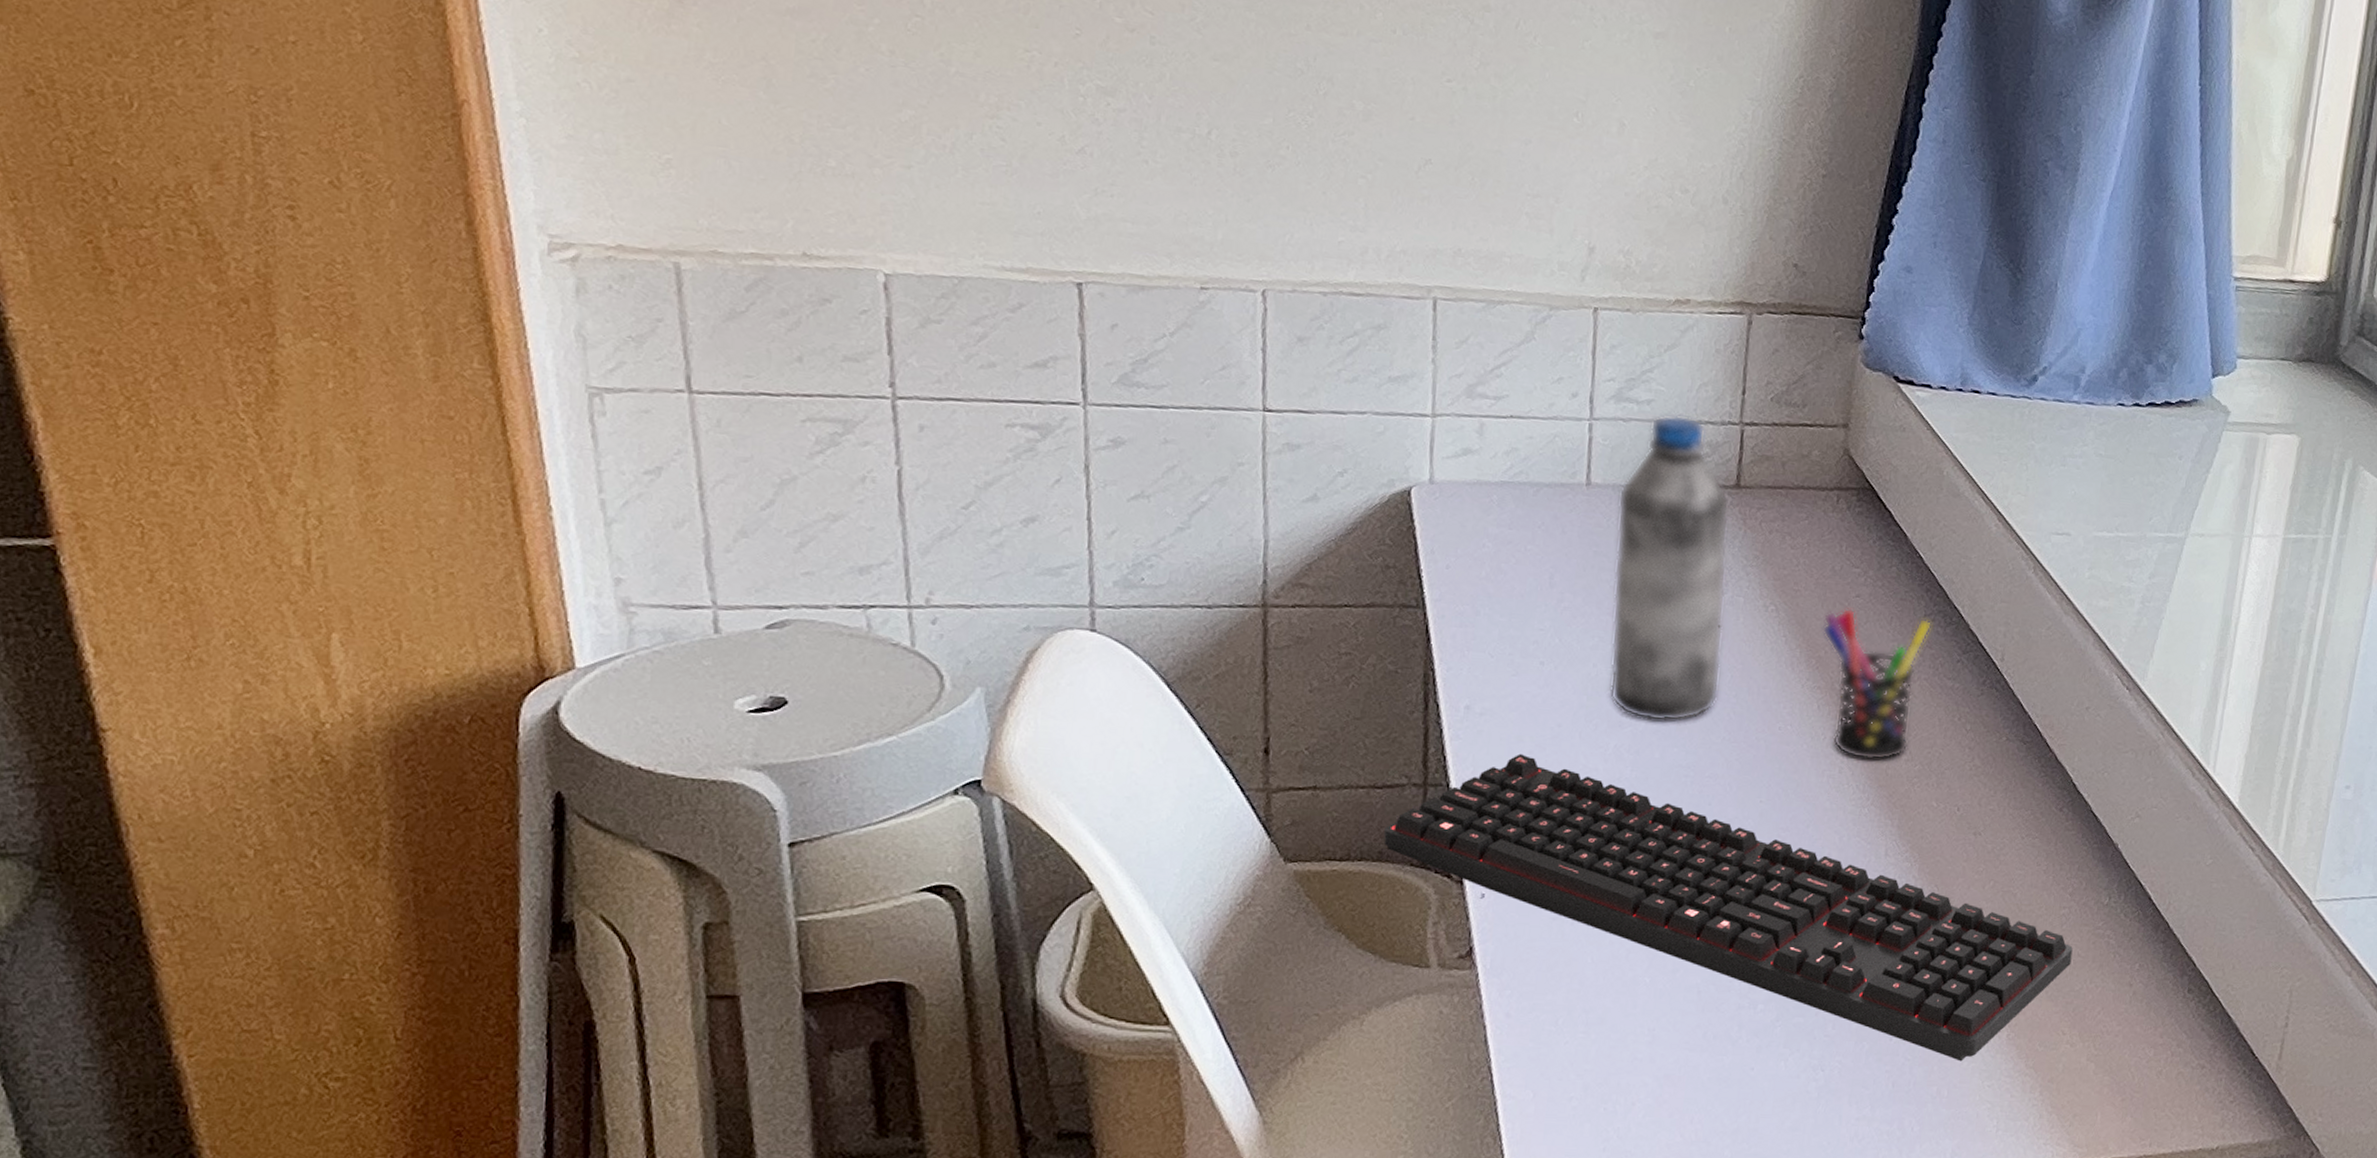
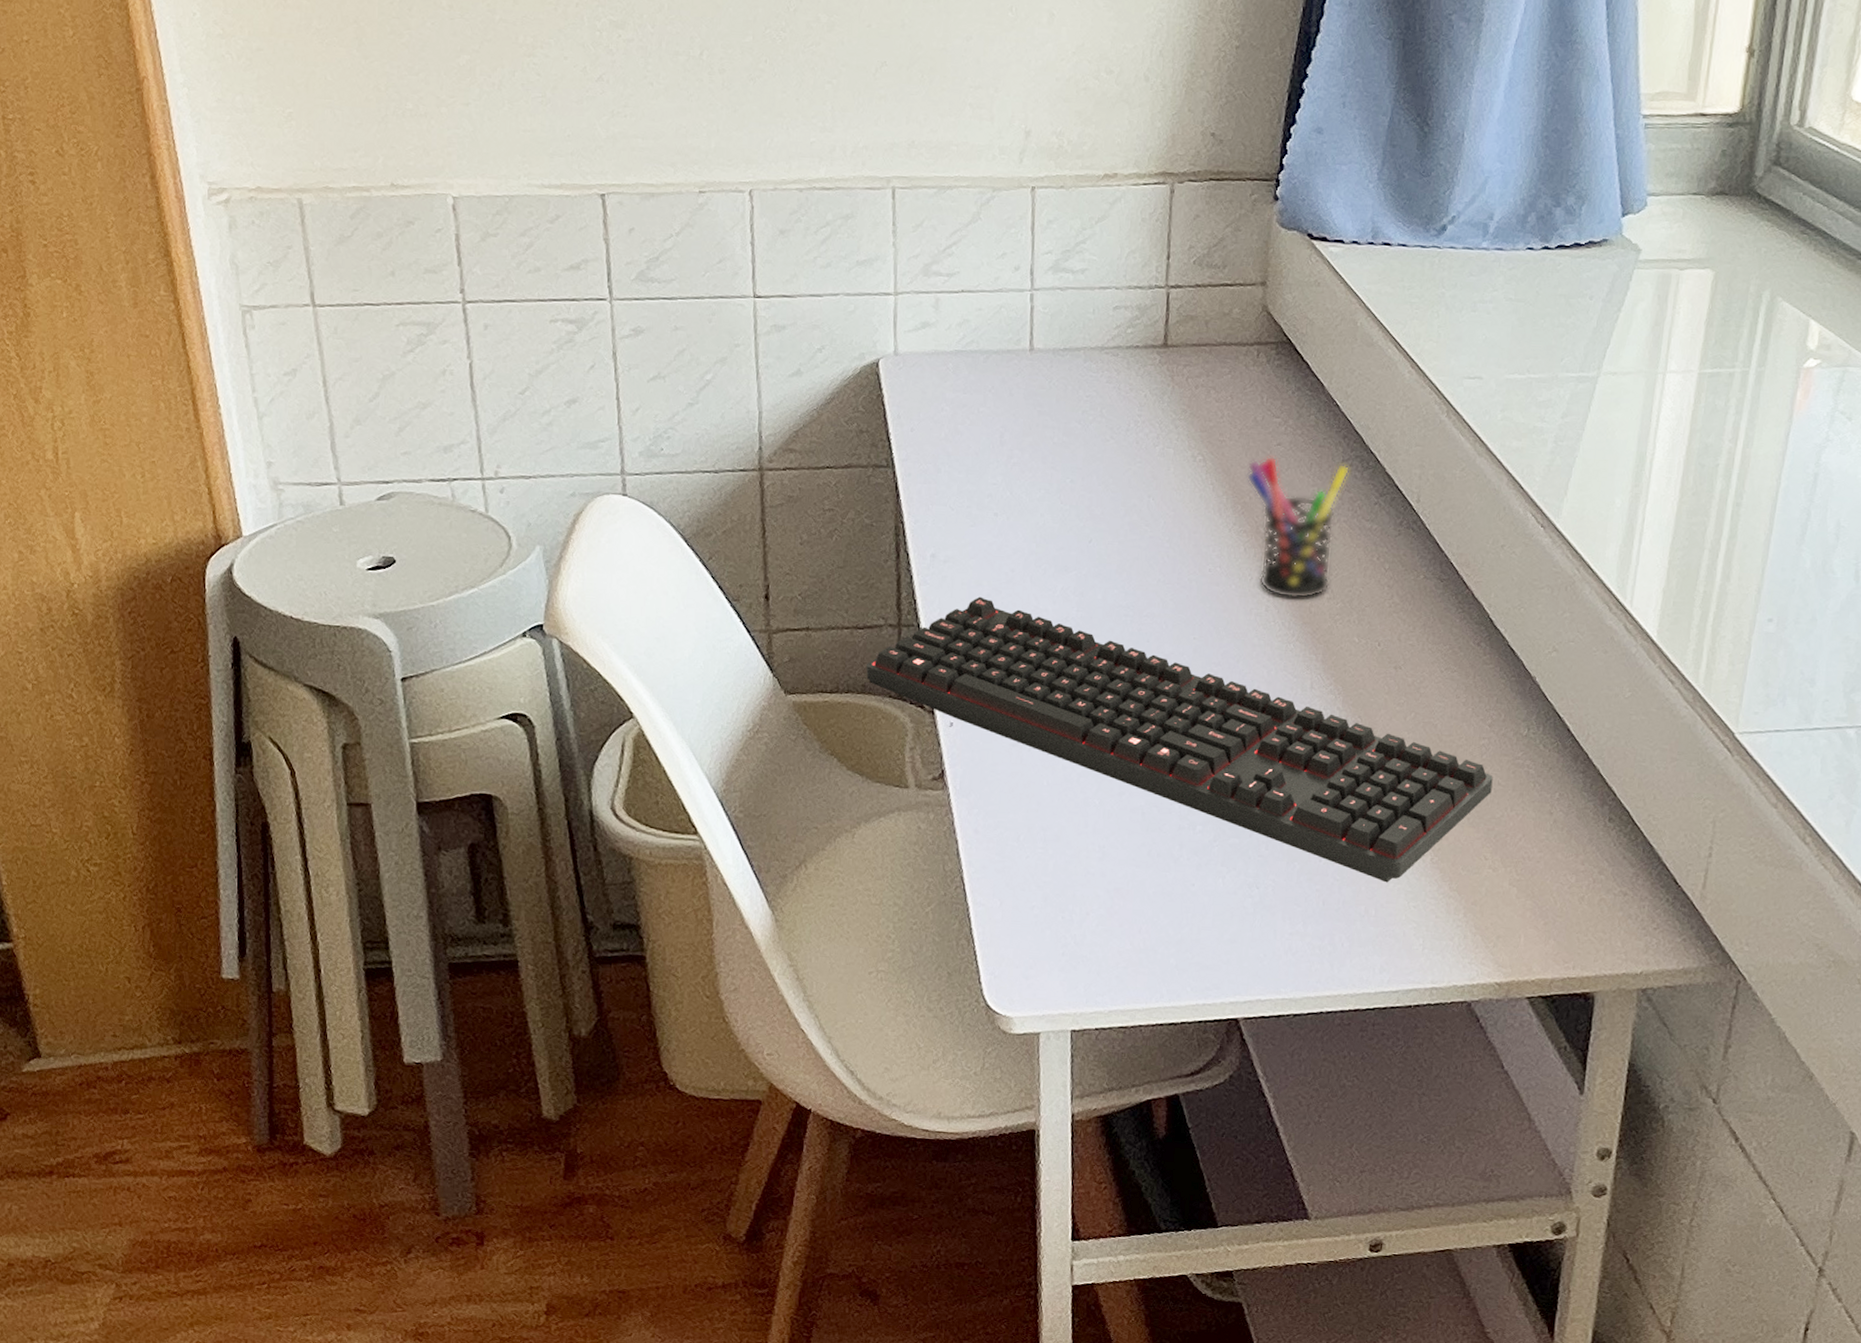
water bottle: present [1609,414,1730,722] -> none [1055,281,1159,566]

